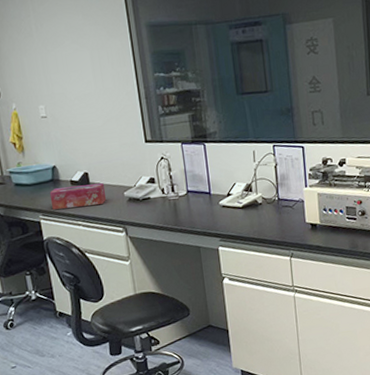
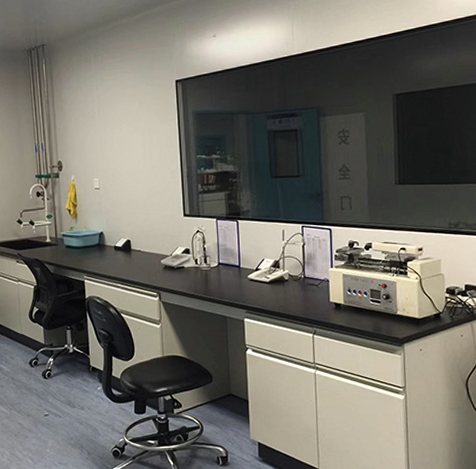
tissue box: present [49,183,107,210] -> none [95,250,145,271]

